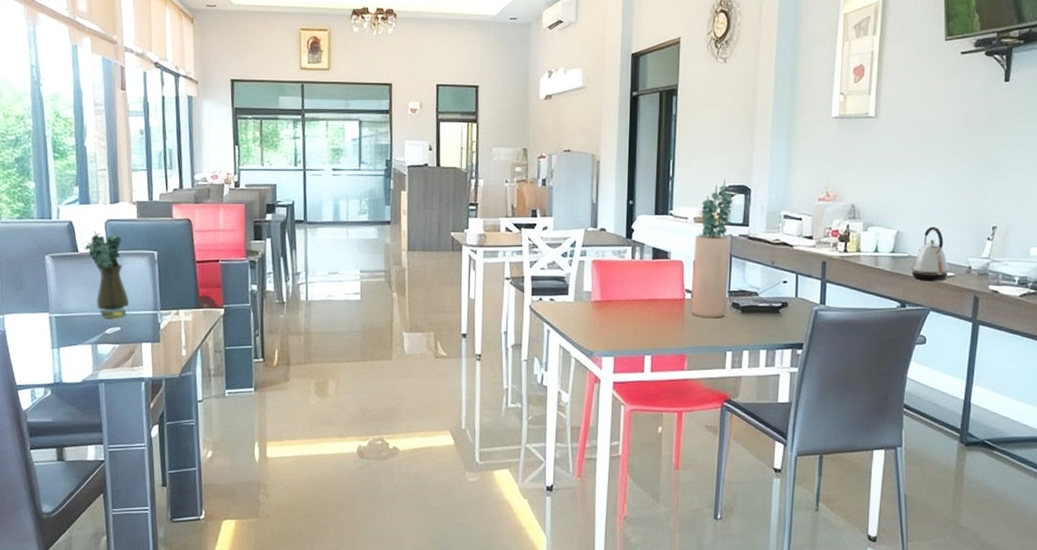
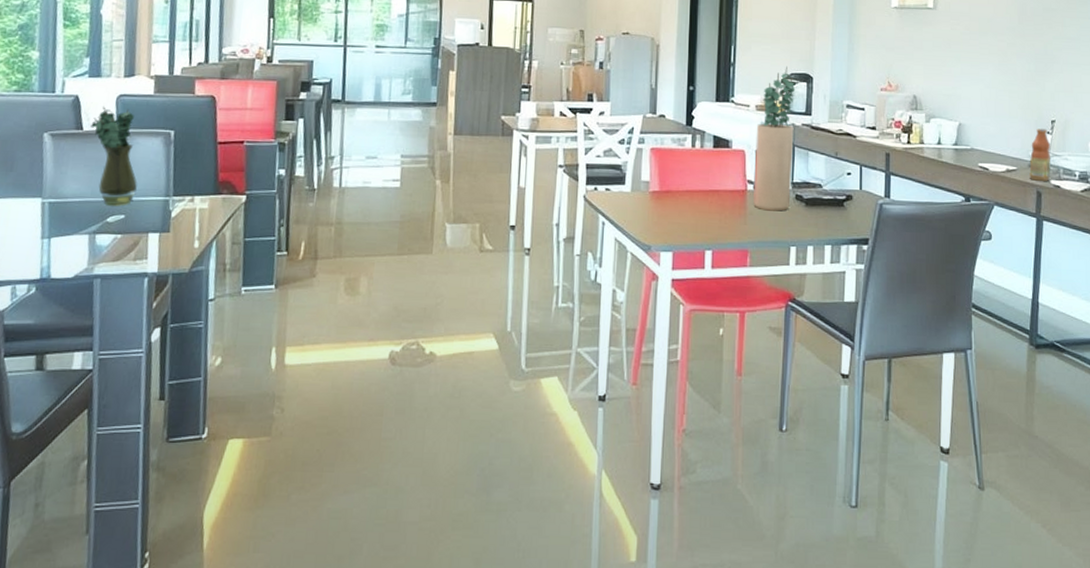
kettle: present [910,226,949,282] -> none [973,119,1011,175]
juice bottle: none [967,235,991,288] -> present [1029,128,1051,182]

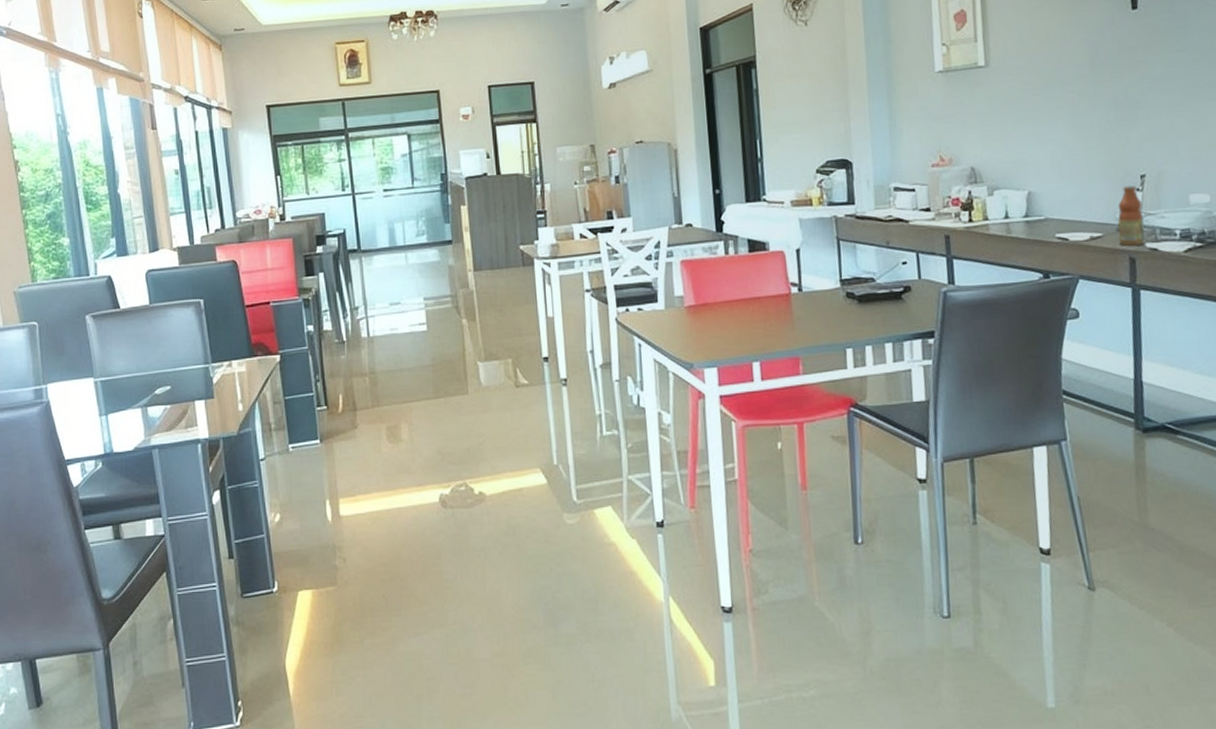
vase: present [90,106,137,206] -> none [126,283,177,379]
vase: present [753,66,796,211] -> none [794,153,841,313]

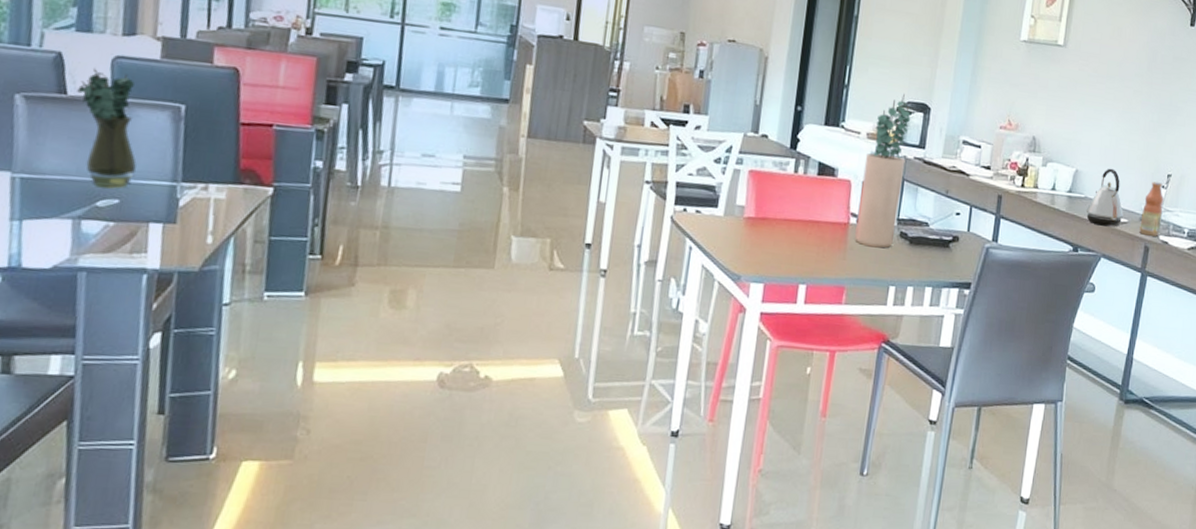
vase: none [126,283,177,379] -> present [77,68,137,189]
vase: none [794,153,841,313] -> present [855,93,912,249]
kettle: none [1049,182,1096,246] -> present [1086,168,1124,227]

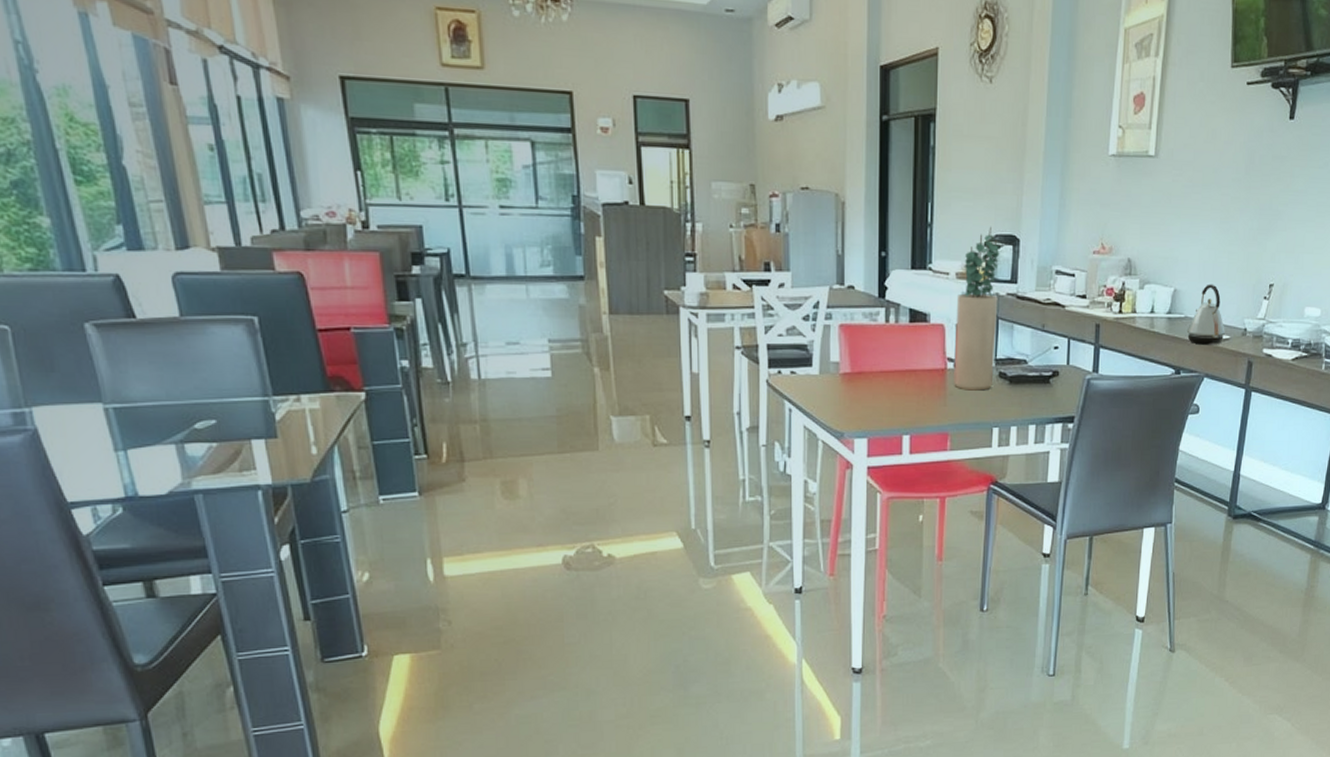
vase: present [77,68,137,189] -> none [145,288,225,410]
juice bottle: present [1139,181,1164,237] -> none [1242,293,1267,351]

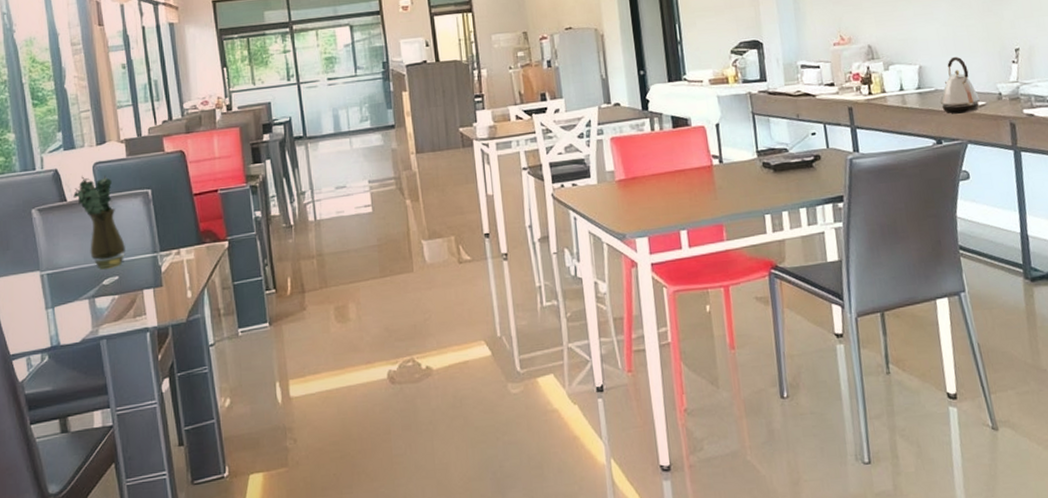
vase: none [145,288,225,410] -> present [73,175,125,270]
vase: present [954,226,1000,391] -> none [712,35,758,183]

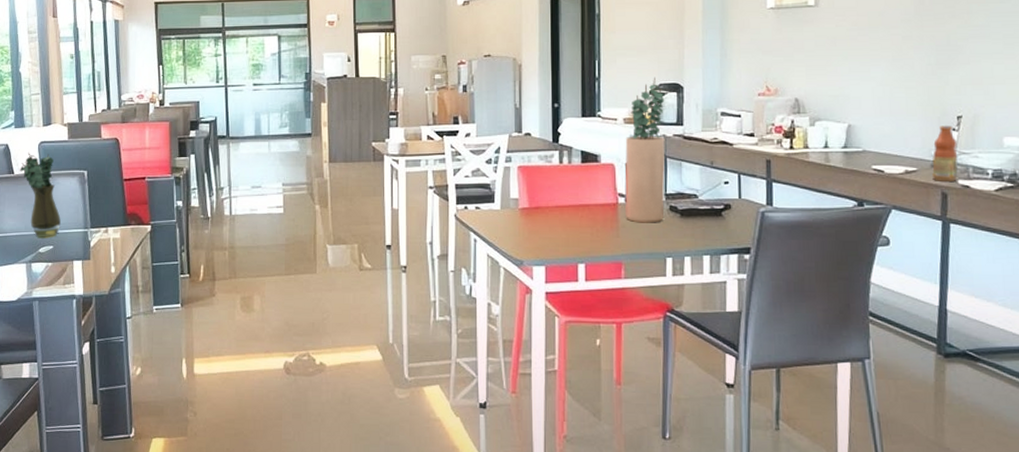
vase: none [712,35,758,183] -> present [625,77,666,223]
kettle: present [940,56,980,114] -> none [866,118,911,177]
juice bottle: none [997,58,1022,113] -> present [932,125,958,183]

